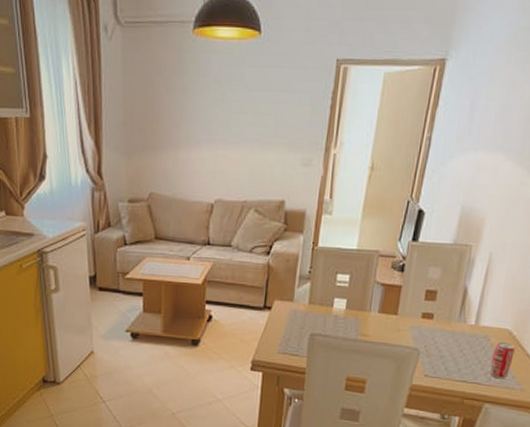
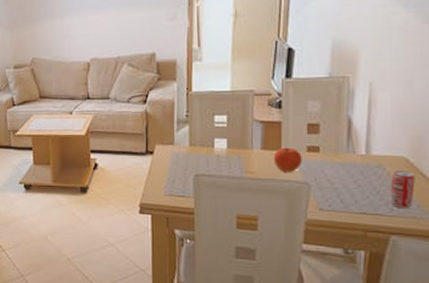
fruit: none [388,312,416,337] -> present [273,147,302,172]

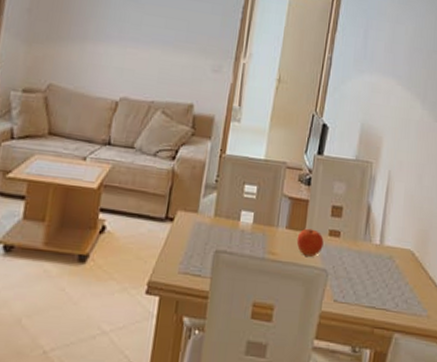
beverage can: present [388,171,415,209] -> none [395,264,418,305]

